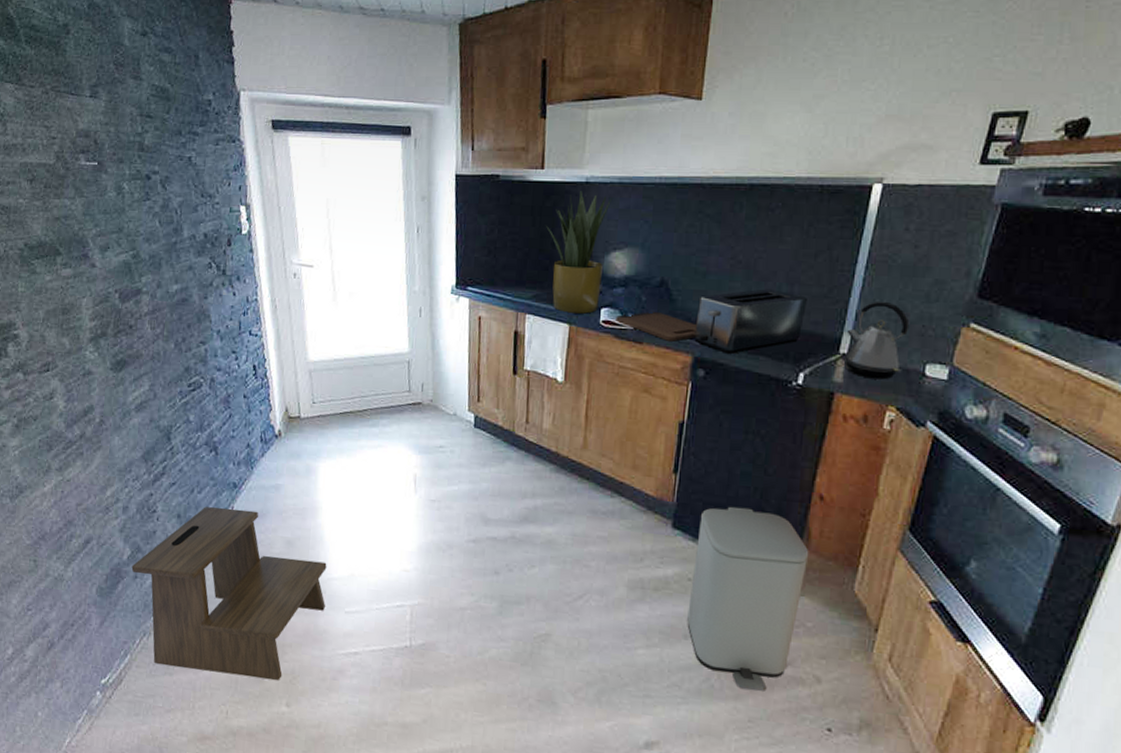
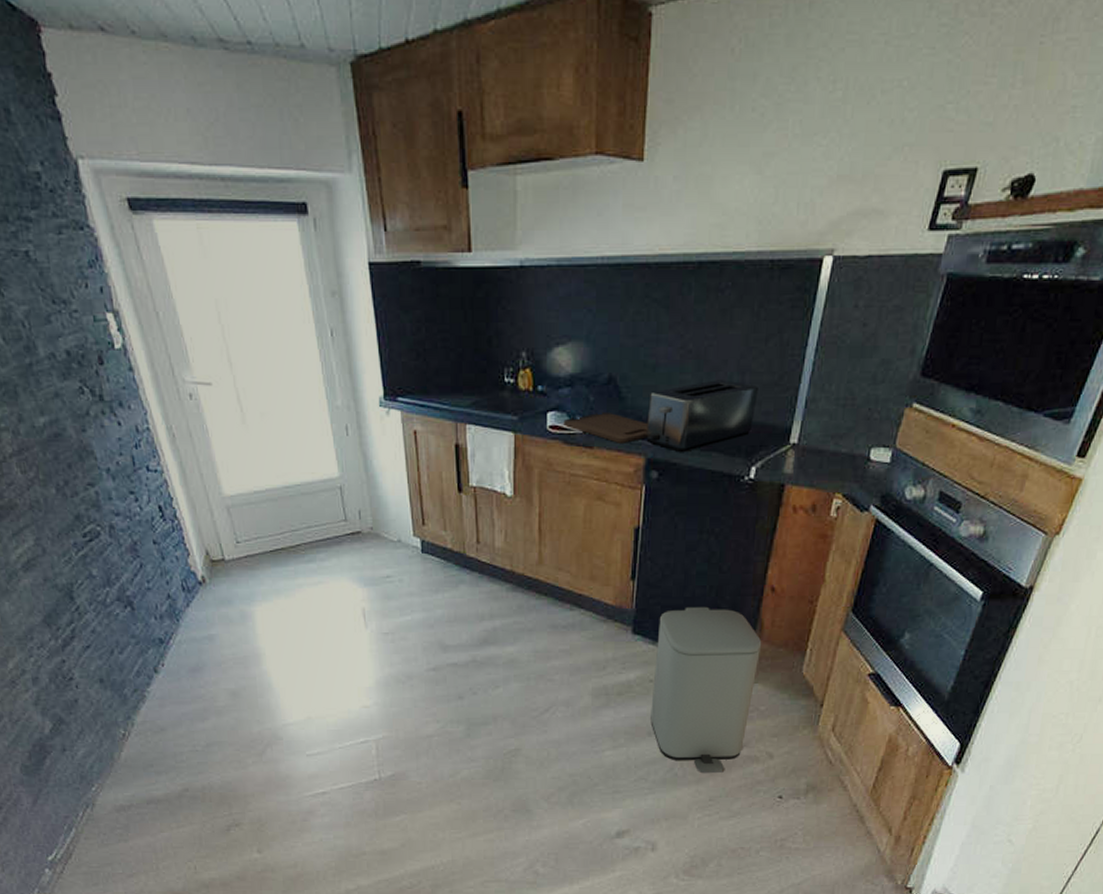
step stool: present [131,507,327,680] -> none [56,665,284,833]
planter: present [546,191,611,314] -> none [480,277,550,420]
kettle: present [844,301,910,380] -> none [794,385,857,467]

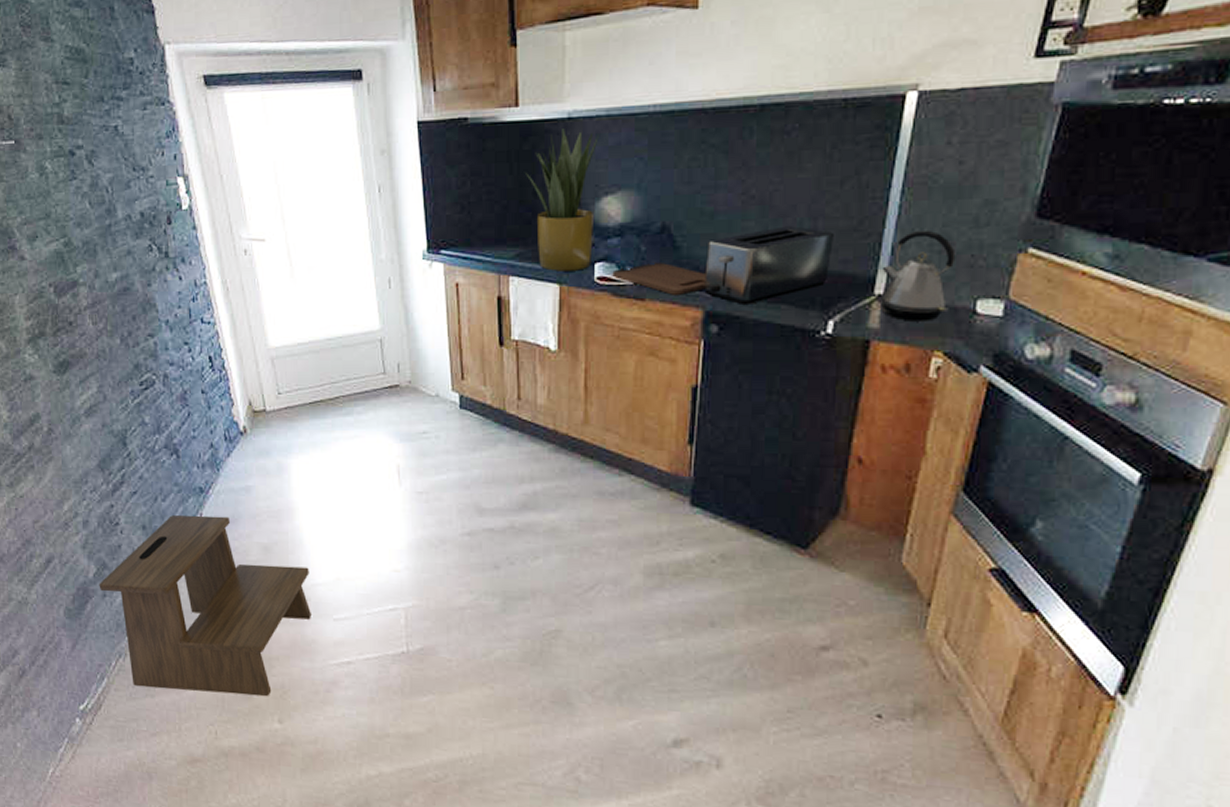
step stool: none [56,665,284,833] -> present [99,515,311,696]
planter: none [480,277,550,420] -> present [526,129,599,271]
pedal bin: present [650,606,762,774] -> none [713,477,848,680]
kettle: none [794,385,857,467] -> present [881,230,956,321]

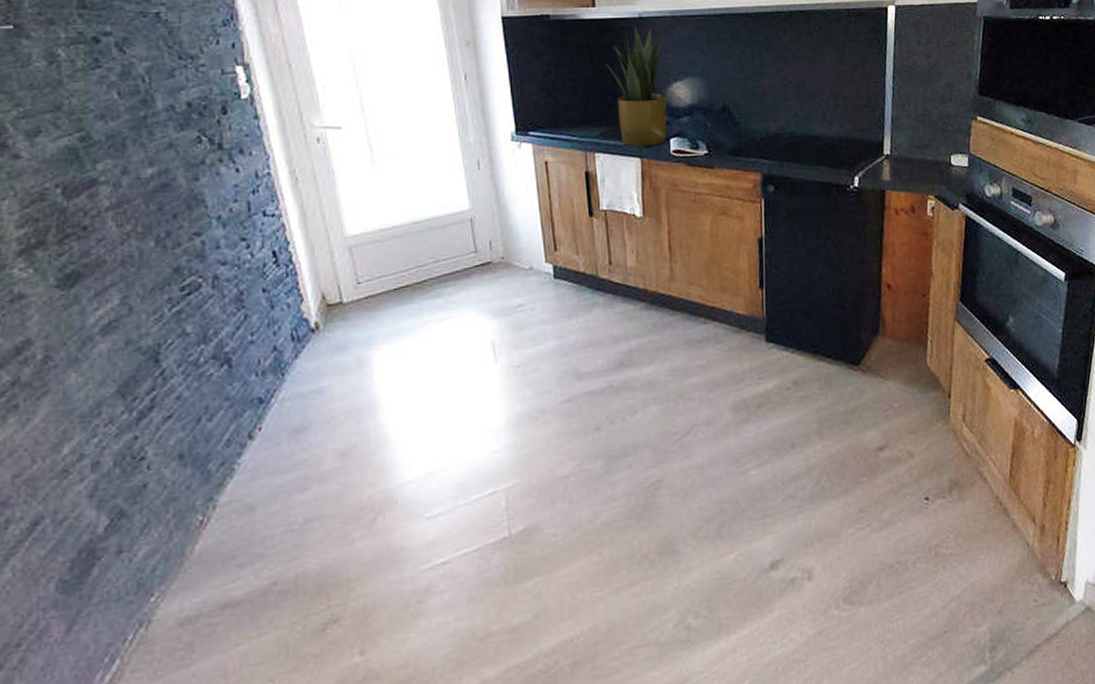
step stool: present [99,515,311,696] -> none [112,425,399,660]
cutting board: present [612,261,706,295] -> none [685,135,762,163]
toaster: present [704,226,834,304] -> none [759,104,852,167]
kettle: present [881,230,956,321] -> none [886,105,934,174]

